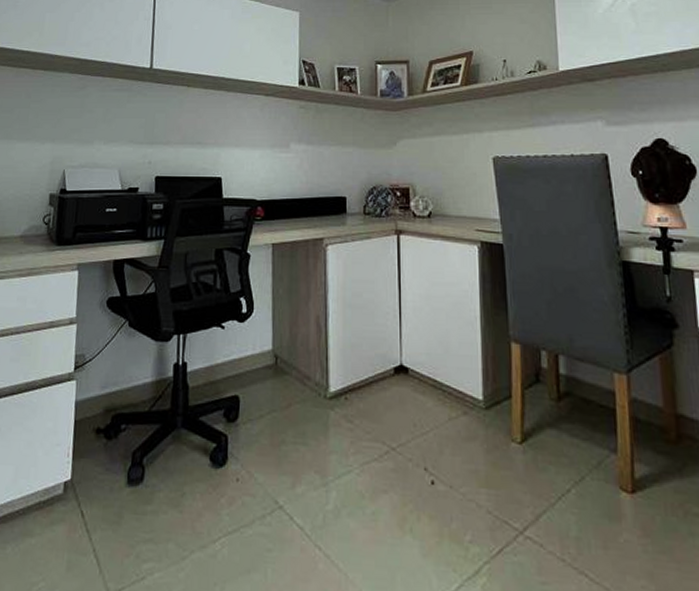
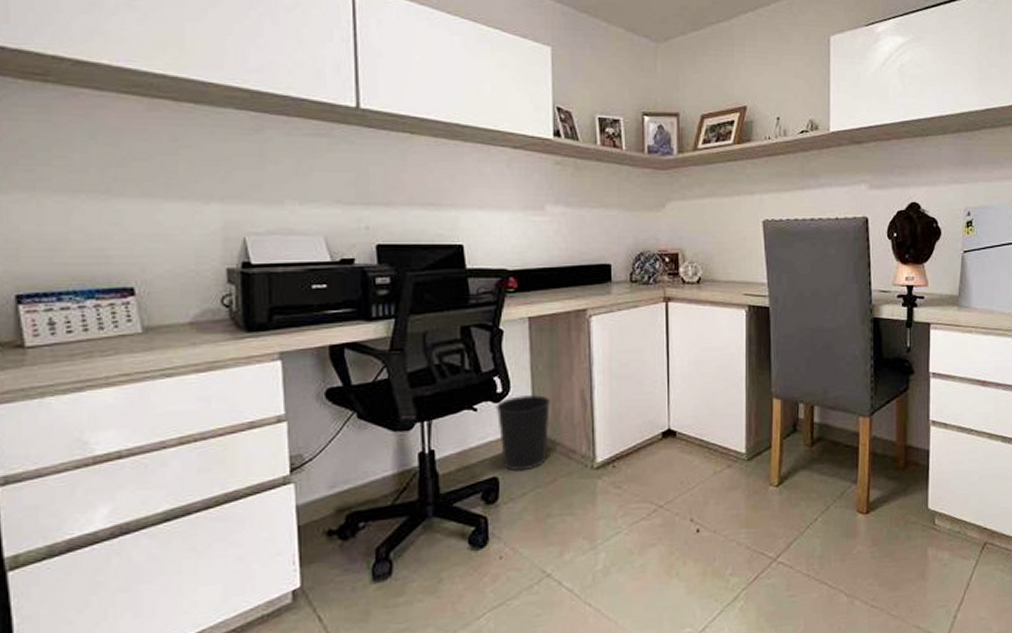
wastebasket: none [240,317,290,393] -> present [495,395,552,472]

